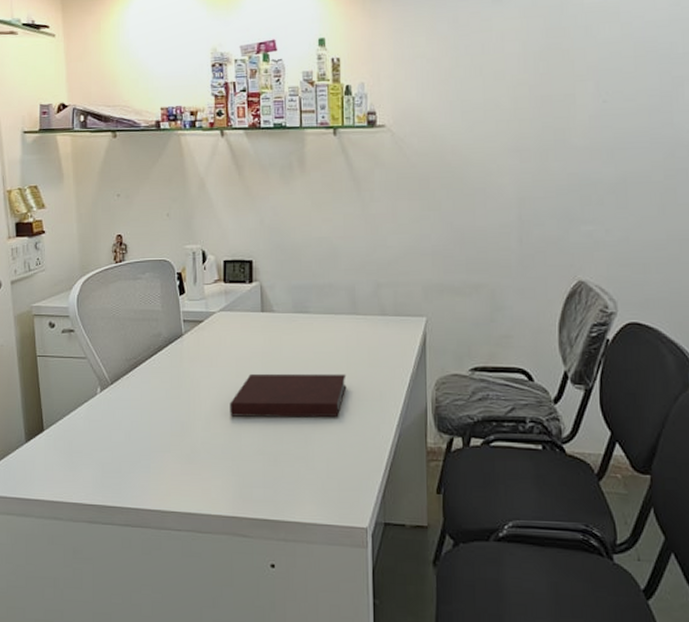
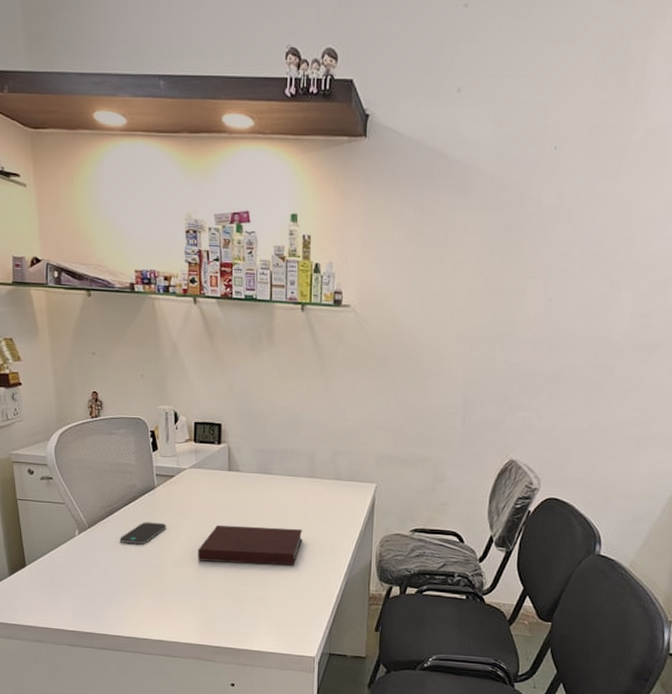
smartphone: none [144,374,195,401] -> present [119,522,166,545]

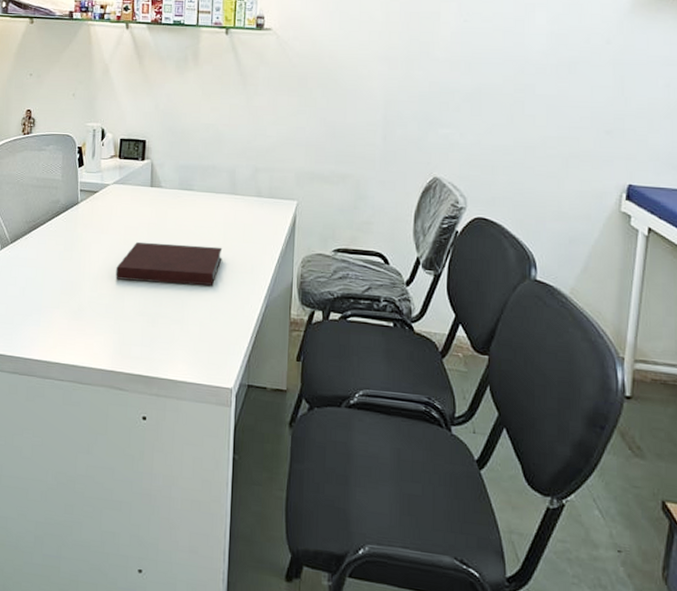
smartphone: present [119,522,166,545] -> none [40,238,87,262]

